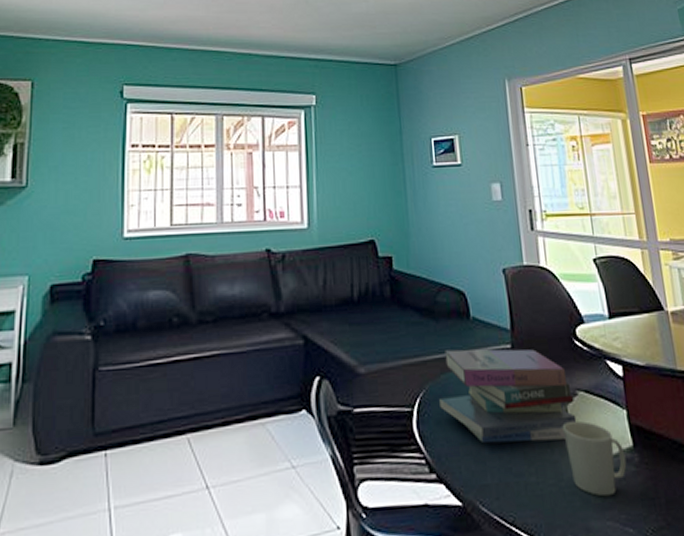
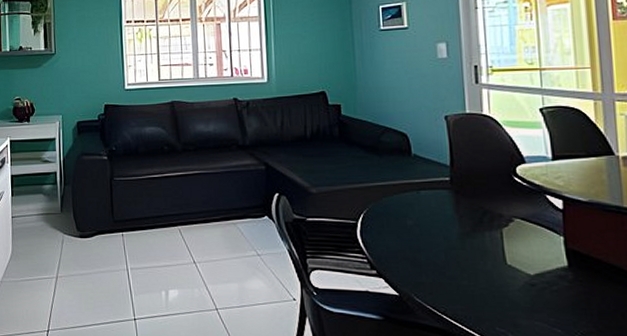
books: present [439,349,577,444] -> none [381,179,511,255]
mug: present [562,420,627,497] -> none [496,241,560,303]

